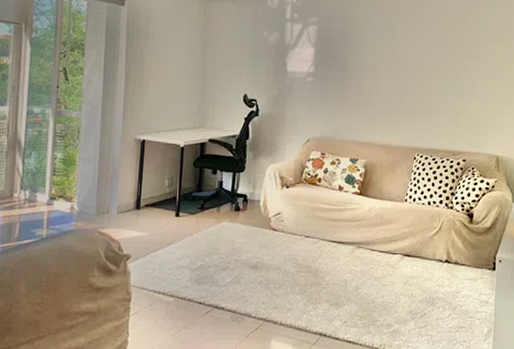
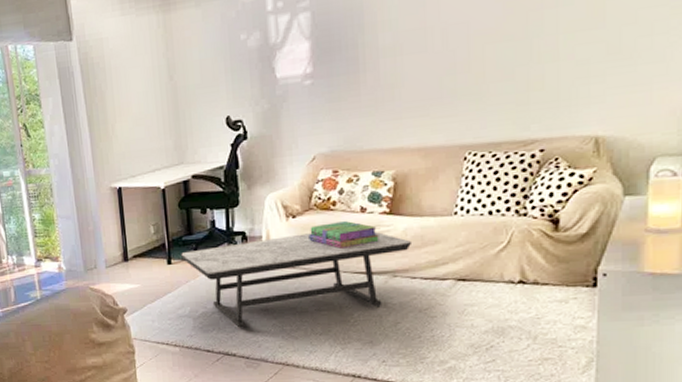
coffee table: none [189,202,374,284] -> present [181,231,413,329]
stack of books: none [297,195,351,219] -> present [309,220,379,249]

